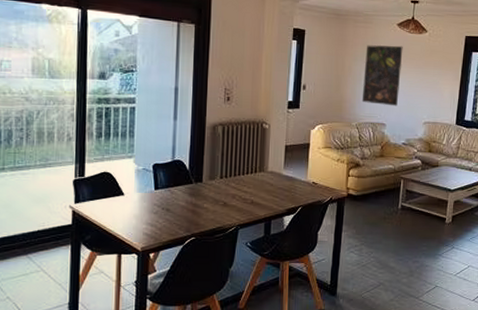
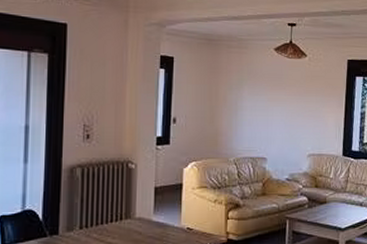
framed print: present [361,45,403,107] -> none [239,71,282,138]

